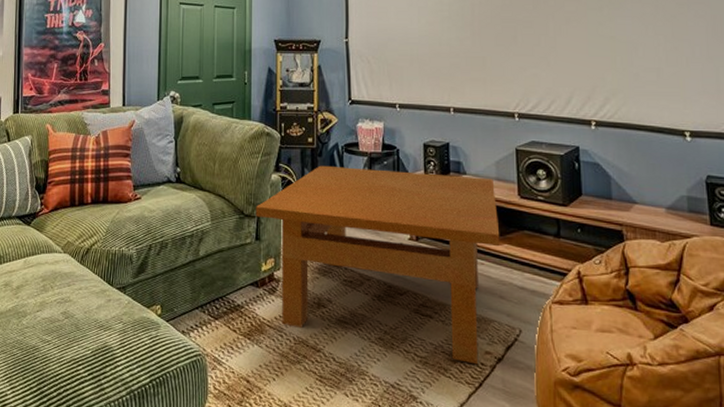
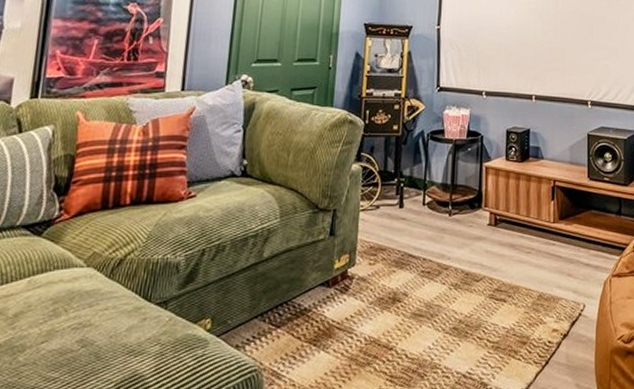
table: present [255,165,500,365] -> none [331,153,571,343]

